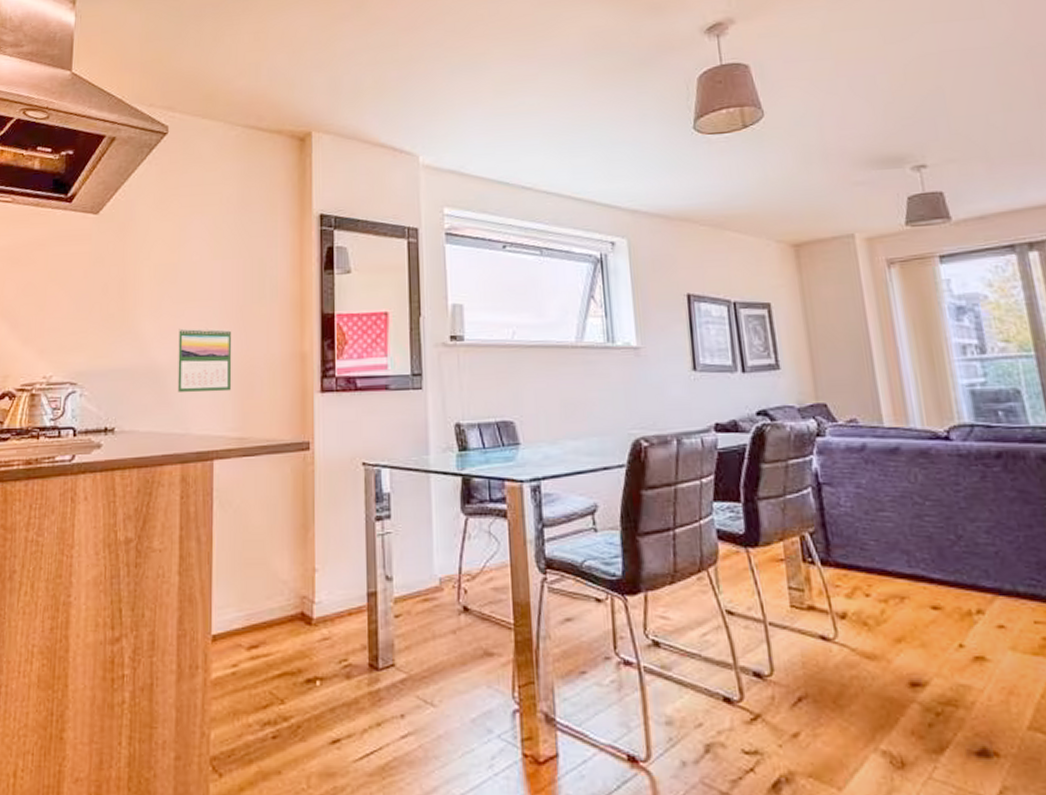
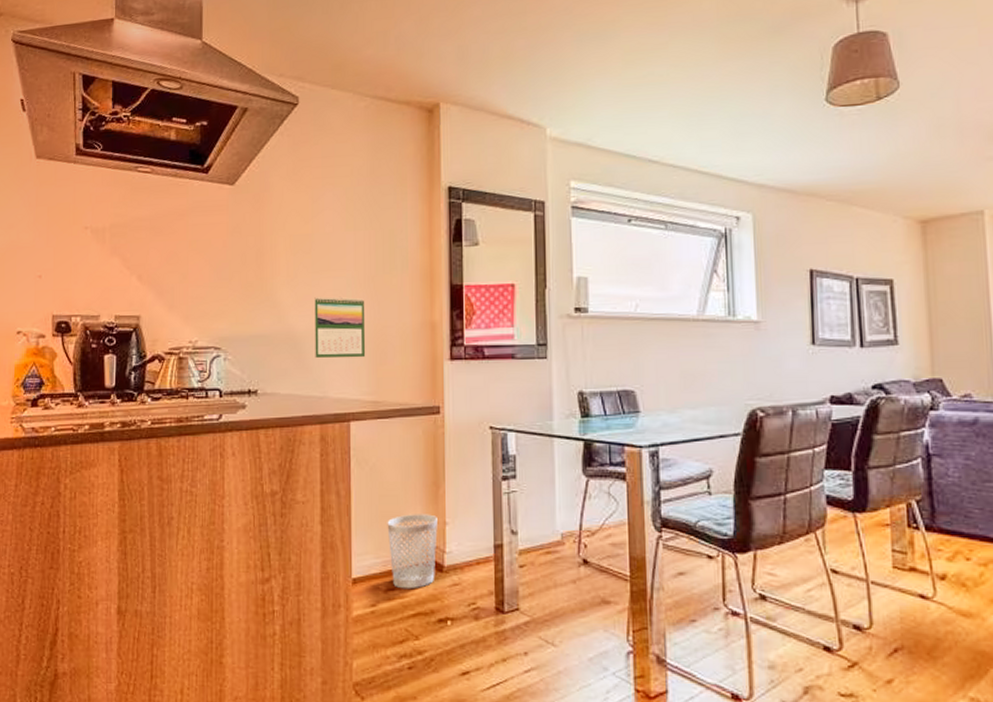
wastebasket: none [251,560,306,646] -> present [387,514,438,589]

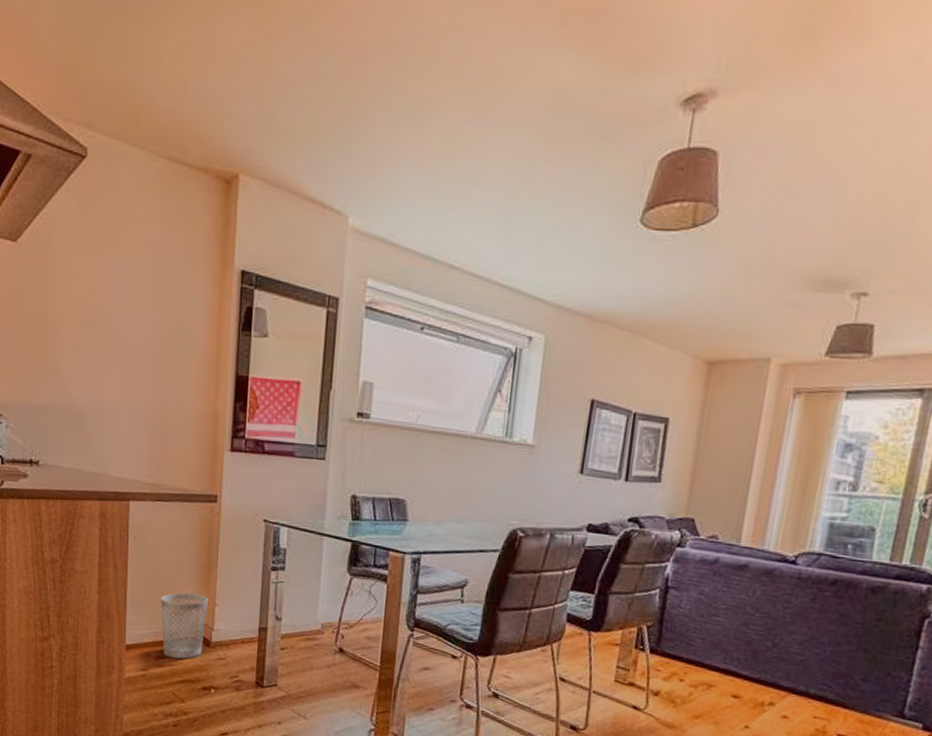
calendar: present [314,296,366,359] -> none [97,373,149,440]

